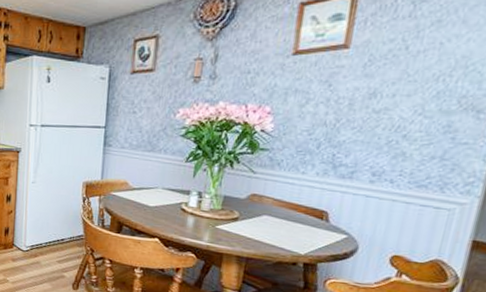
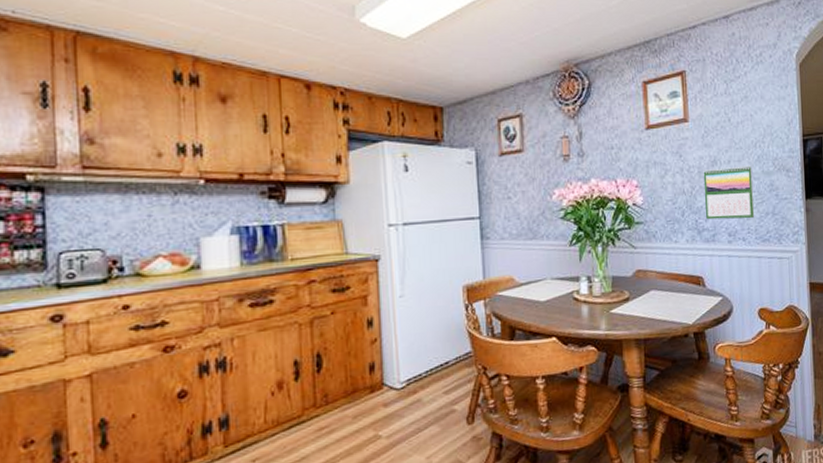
calendar: none [347,101,425,161] -> present [703,165,755,220]

